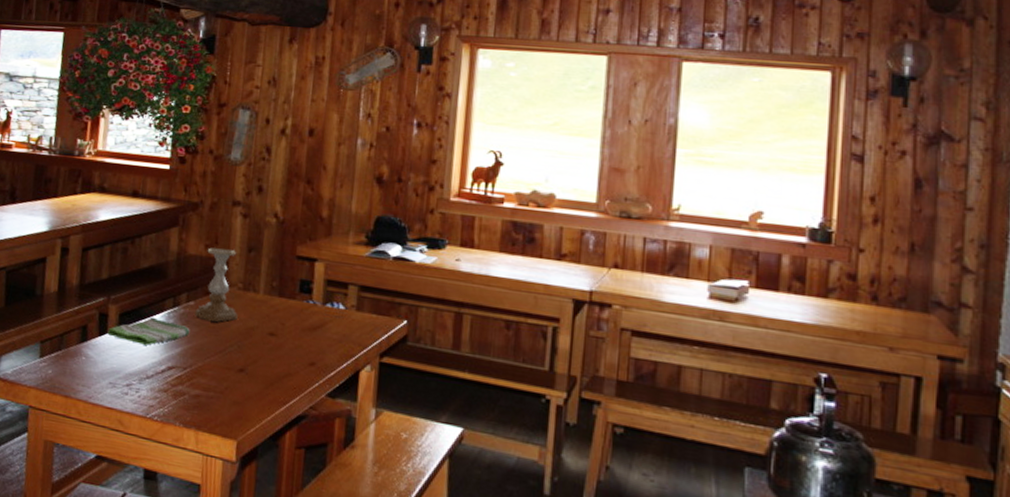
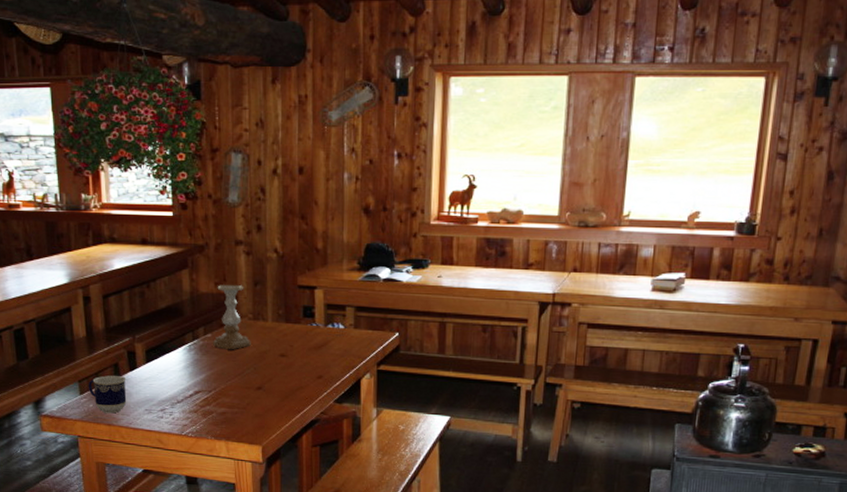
cup: none [50,338,94,384] -> present [88,375,127,414]
dish towel: present [107,316,190,345] -> none [137,350,210,375]

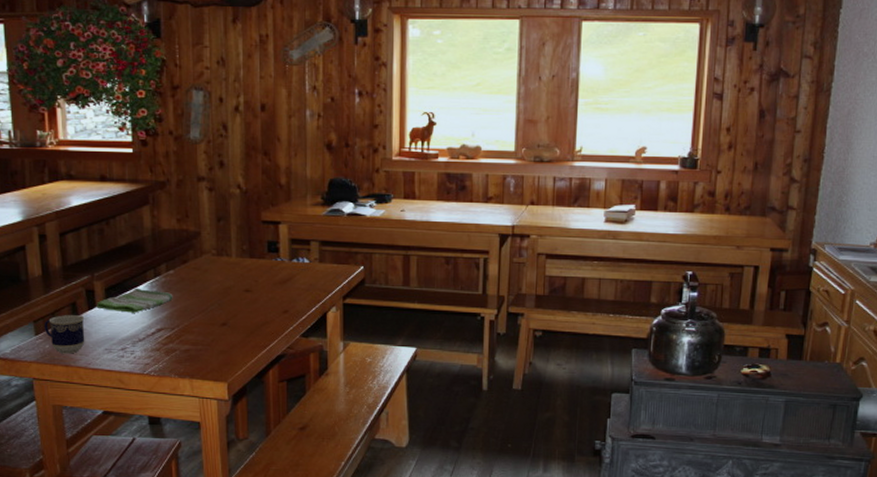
dish towel: none [137,350,210,375] -> present [96,288,173,313]
candle holder: present [213,285,251,349] -> none [175,221,215,285]

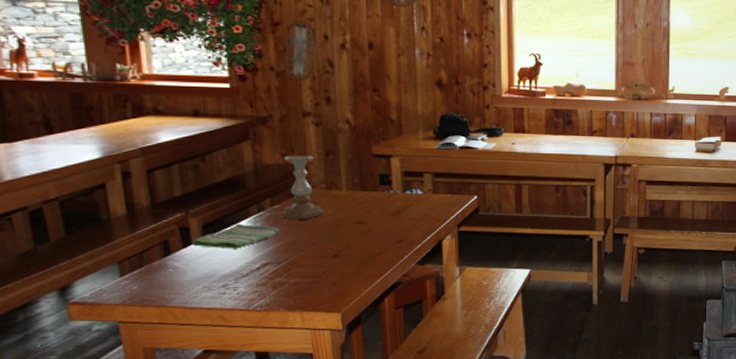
cup: present [44,315,85,354] -> none [130,254,180,294]
candle holder: none [175,221,215,285] -> present [281,156,325,219]

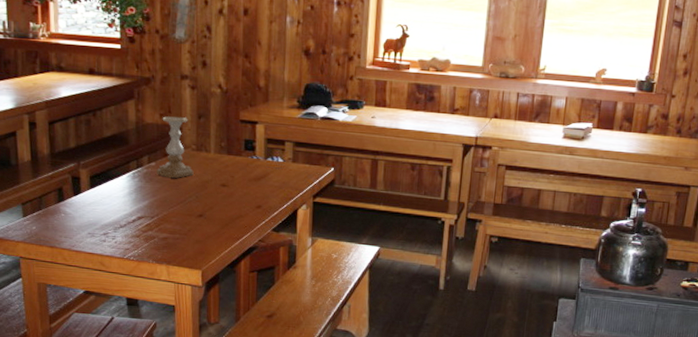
dish towel: present [192,223,279,249] -> none [81,177,154,201]

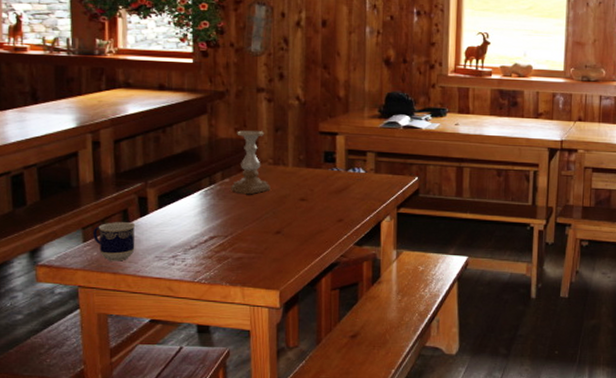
cup: none [31,199,70,236] -> present [92,222,136,261]

